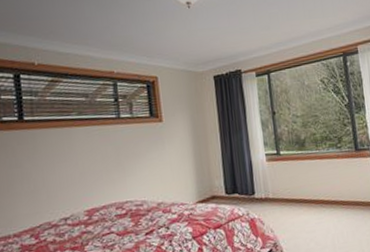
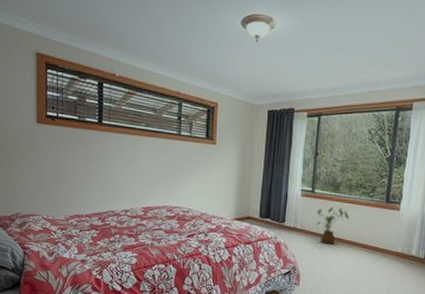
house plant: none [287,166,322,210] -> present [316,207,349,244]

